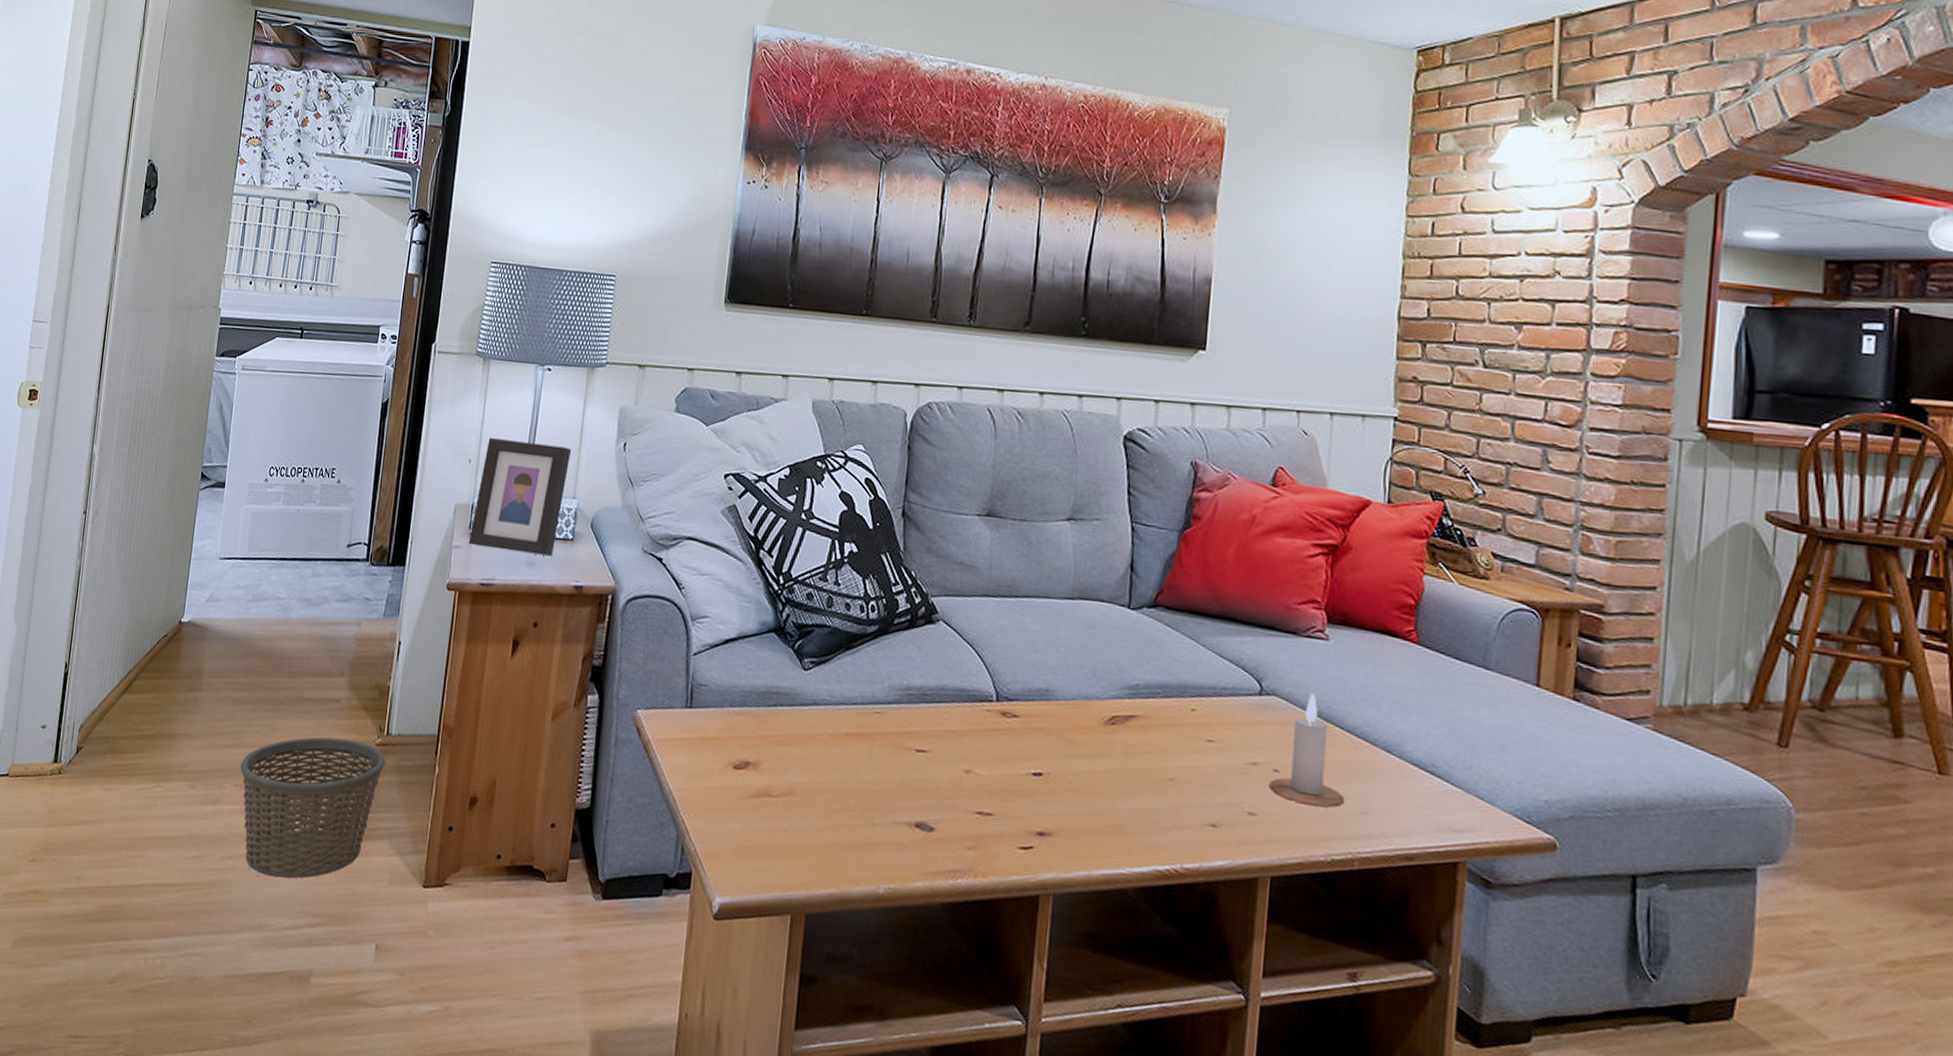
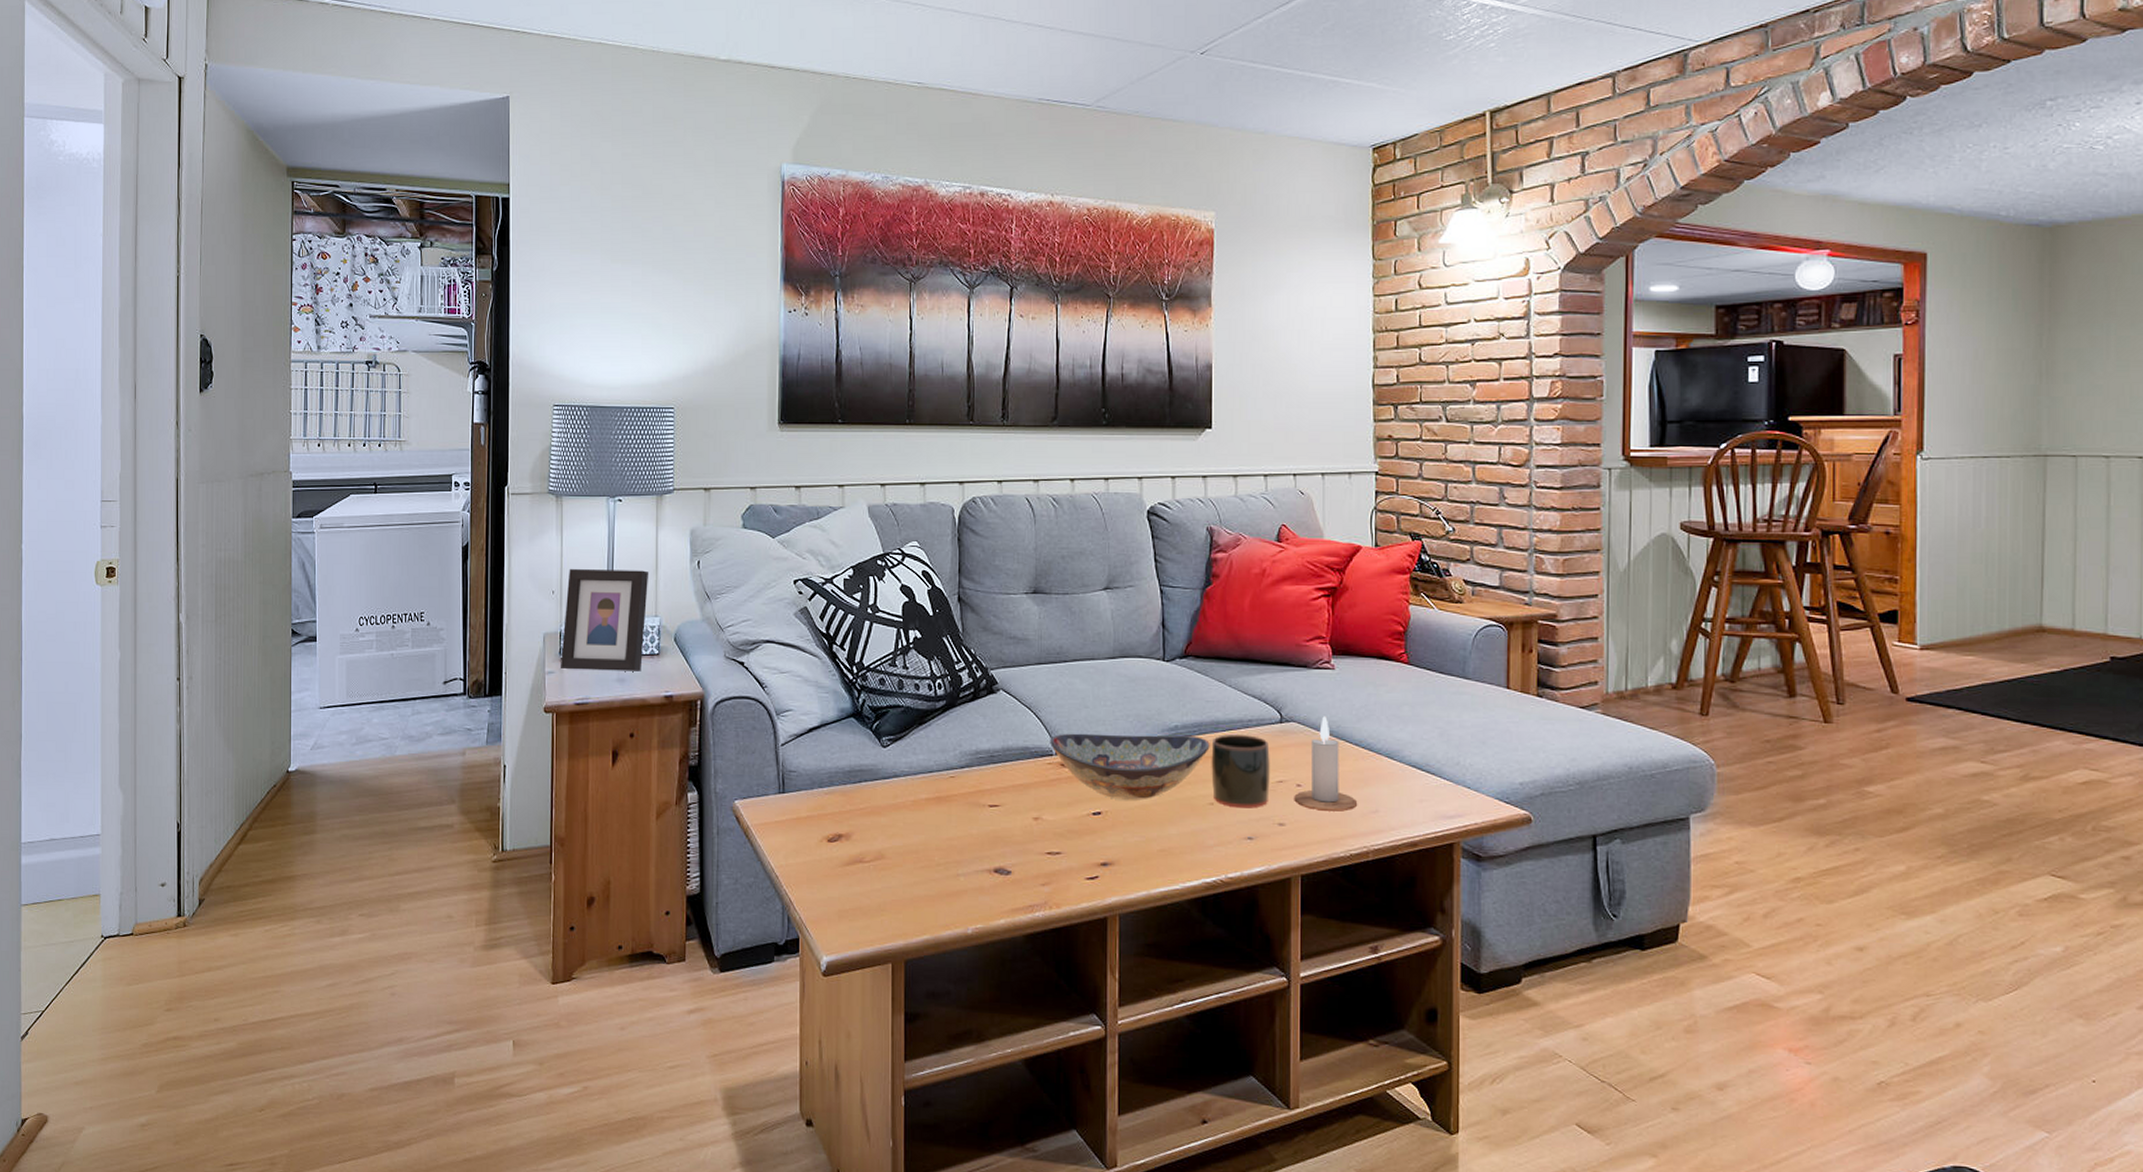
basket: present [240,737,386,879] -> none [364,859,503,993]
decorative bowl: none [990,678,1175,766] -> present [1050,733,1210,801]
mug: none [1173,701,1245,791] -> present [1211,734,1270,808]

